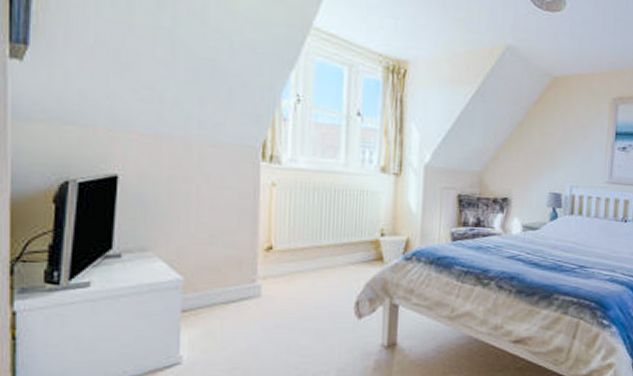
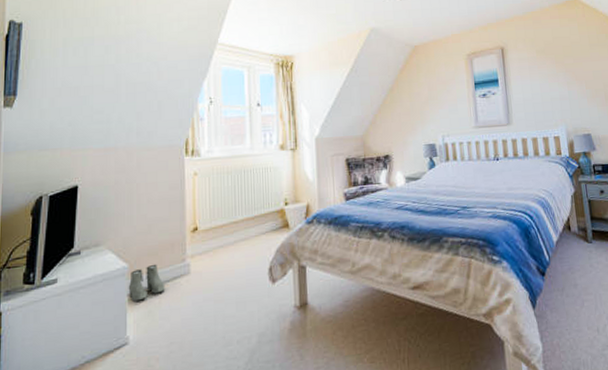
boots: none [182,280,230,319] -> present [128,264,165,302]

